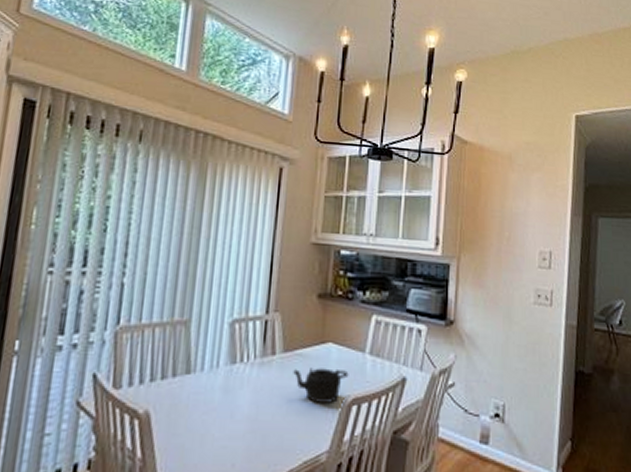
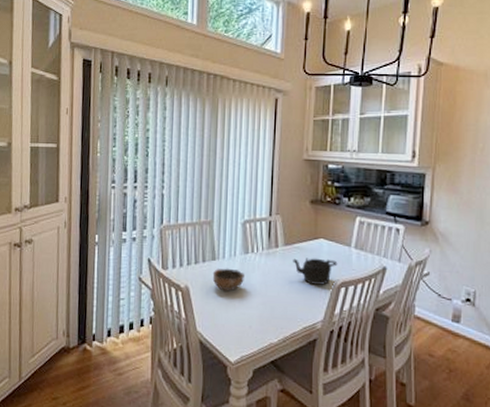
bowl: none [184,384,229,417] -> present [212,268,244,292]

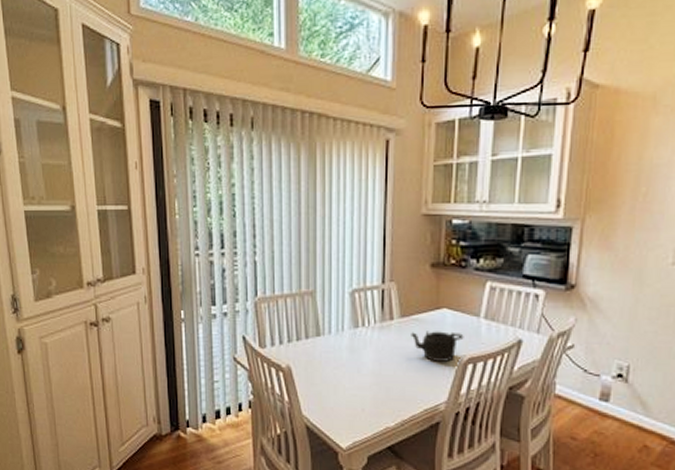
bowl: present [212,268,244,292] -> none [317,345,354,371]

